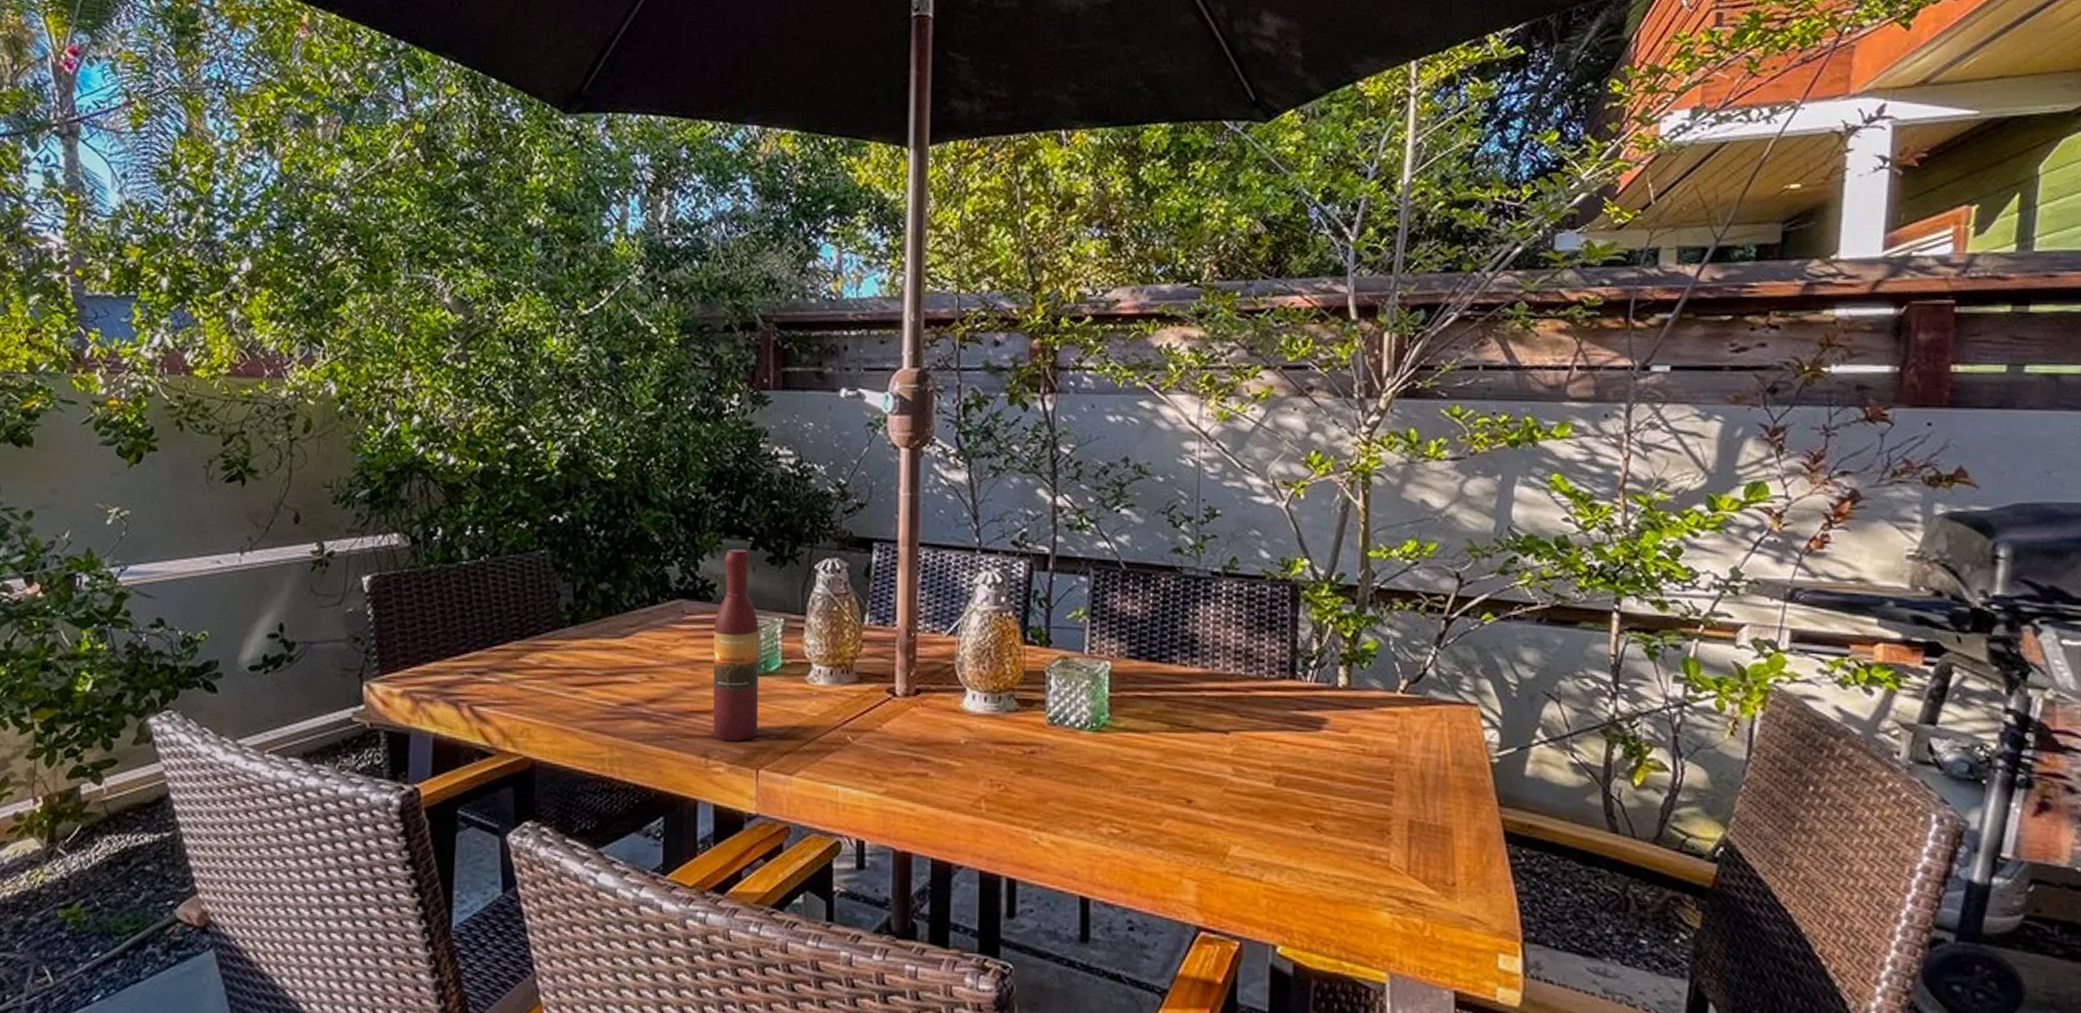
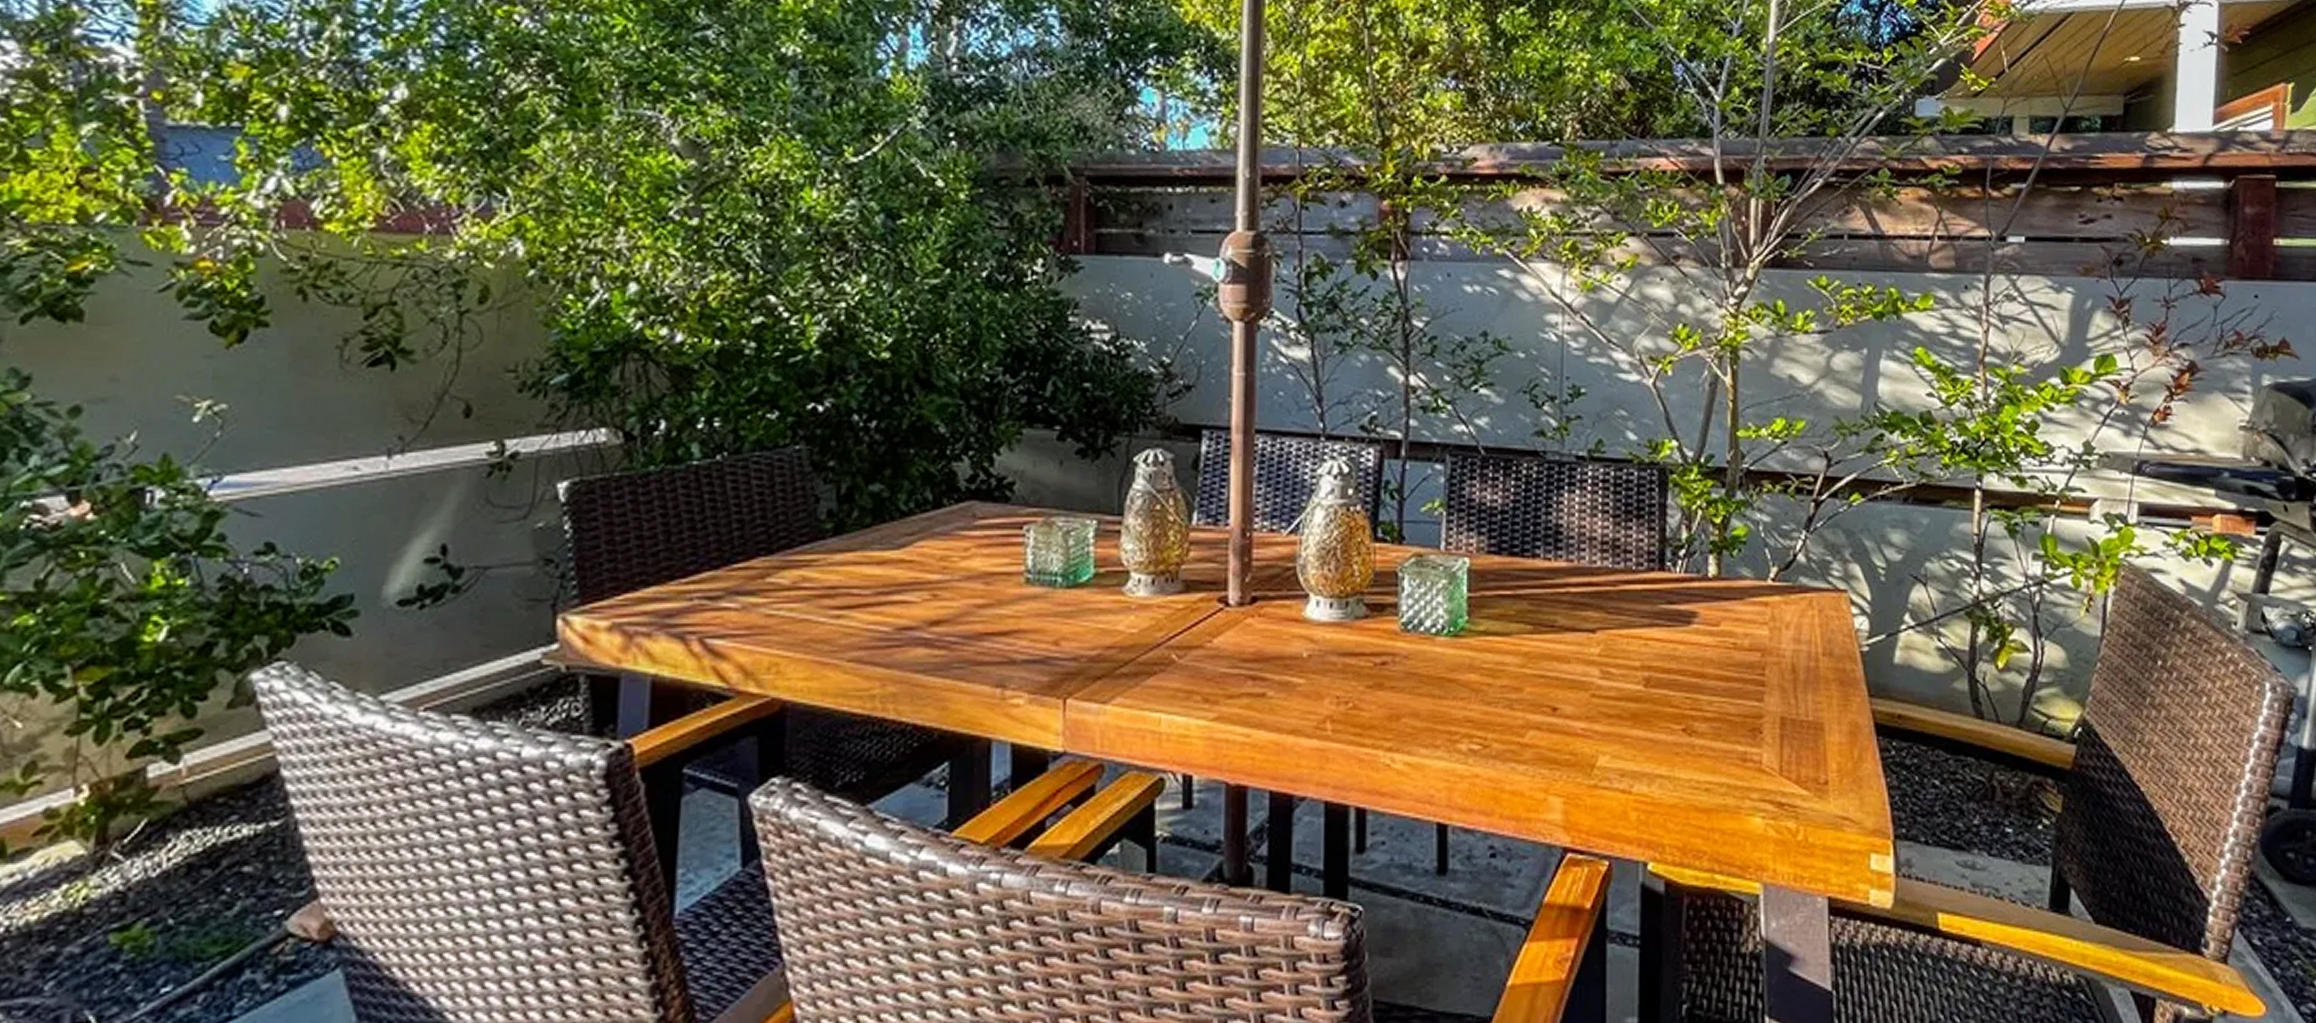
wine bottle: present [712,548,759,742] -> none [1010,439,1067,668]

